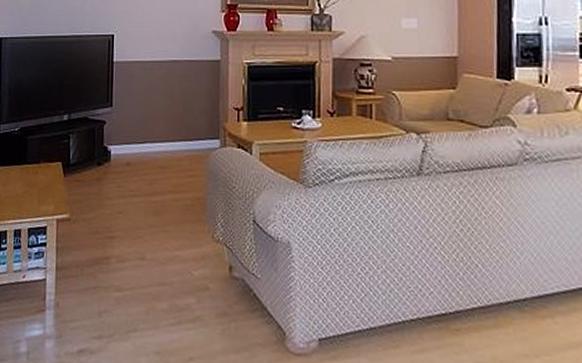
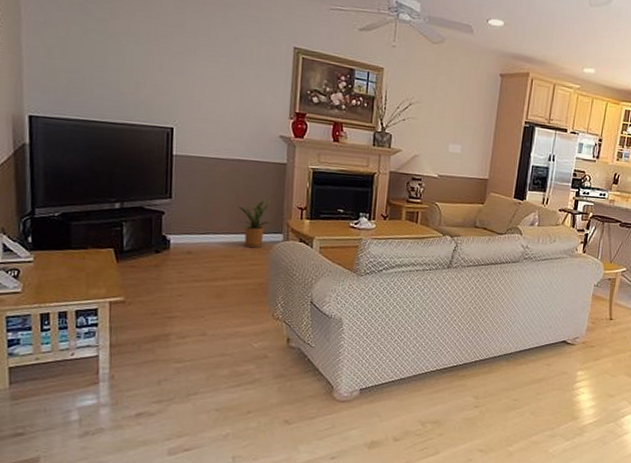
house plant: none [171,101,209,157] -> present [235,199,273,248]

